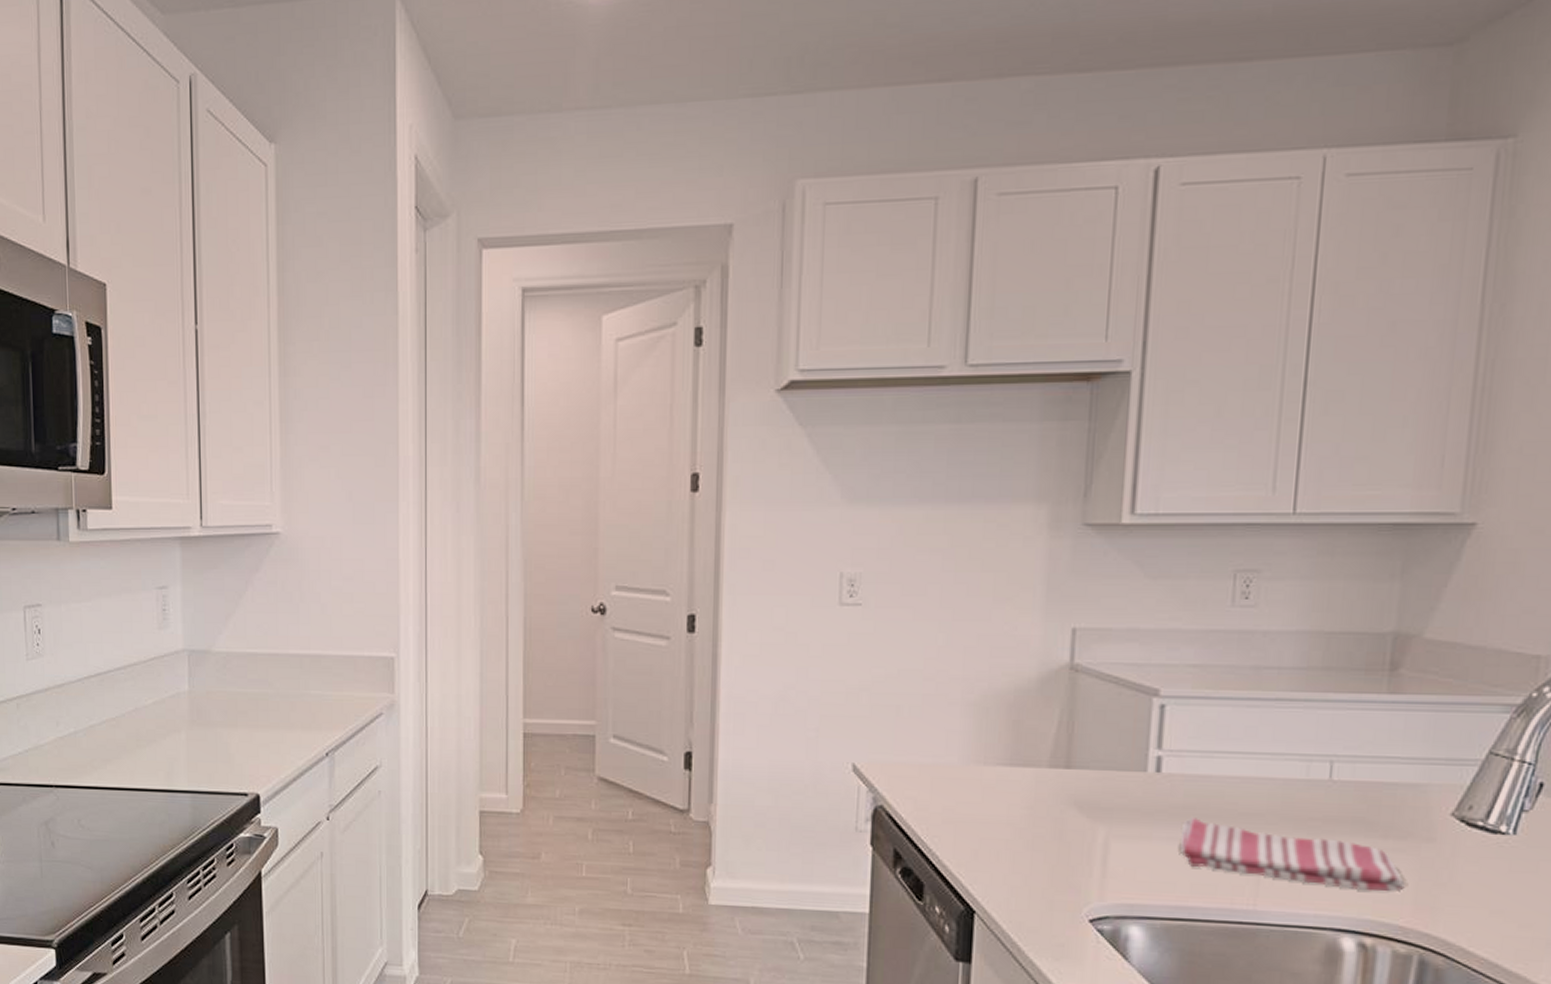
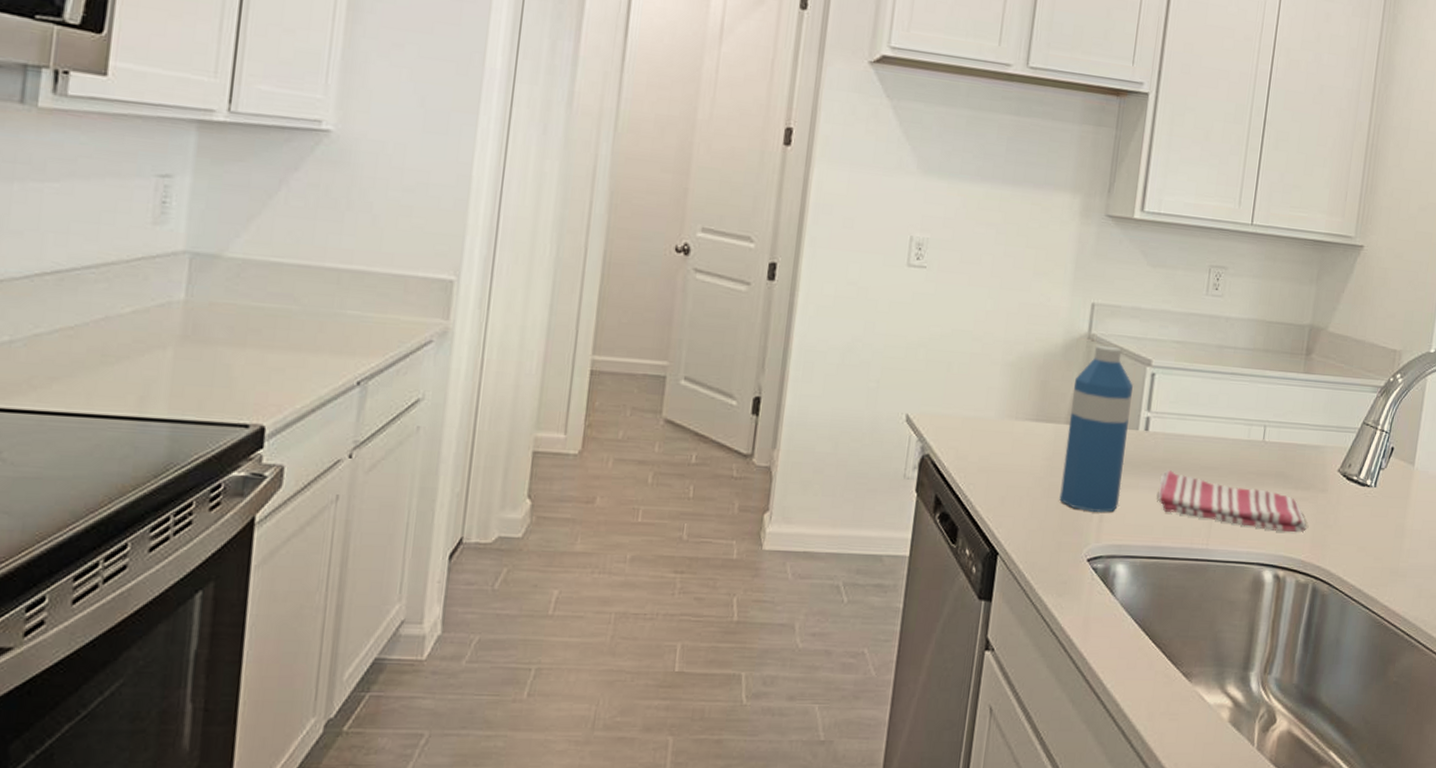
water bottle: none [1047,675,1135,867] -> present [1059,345,1133,512]

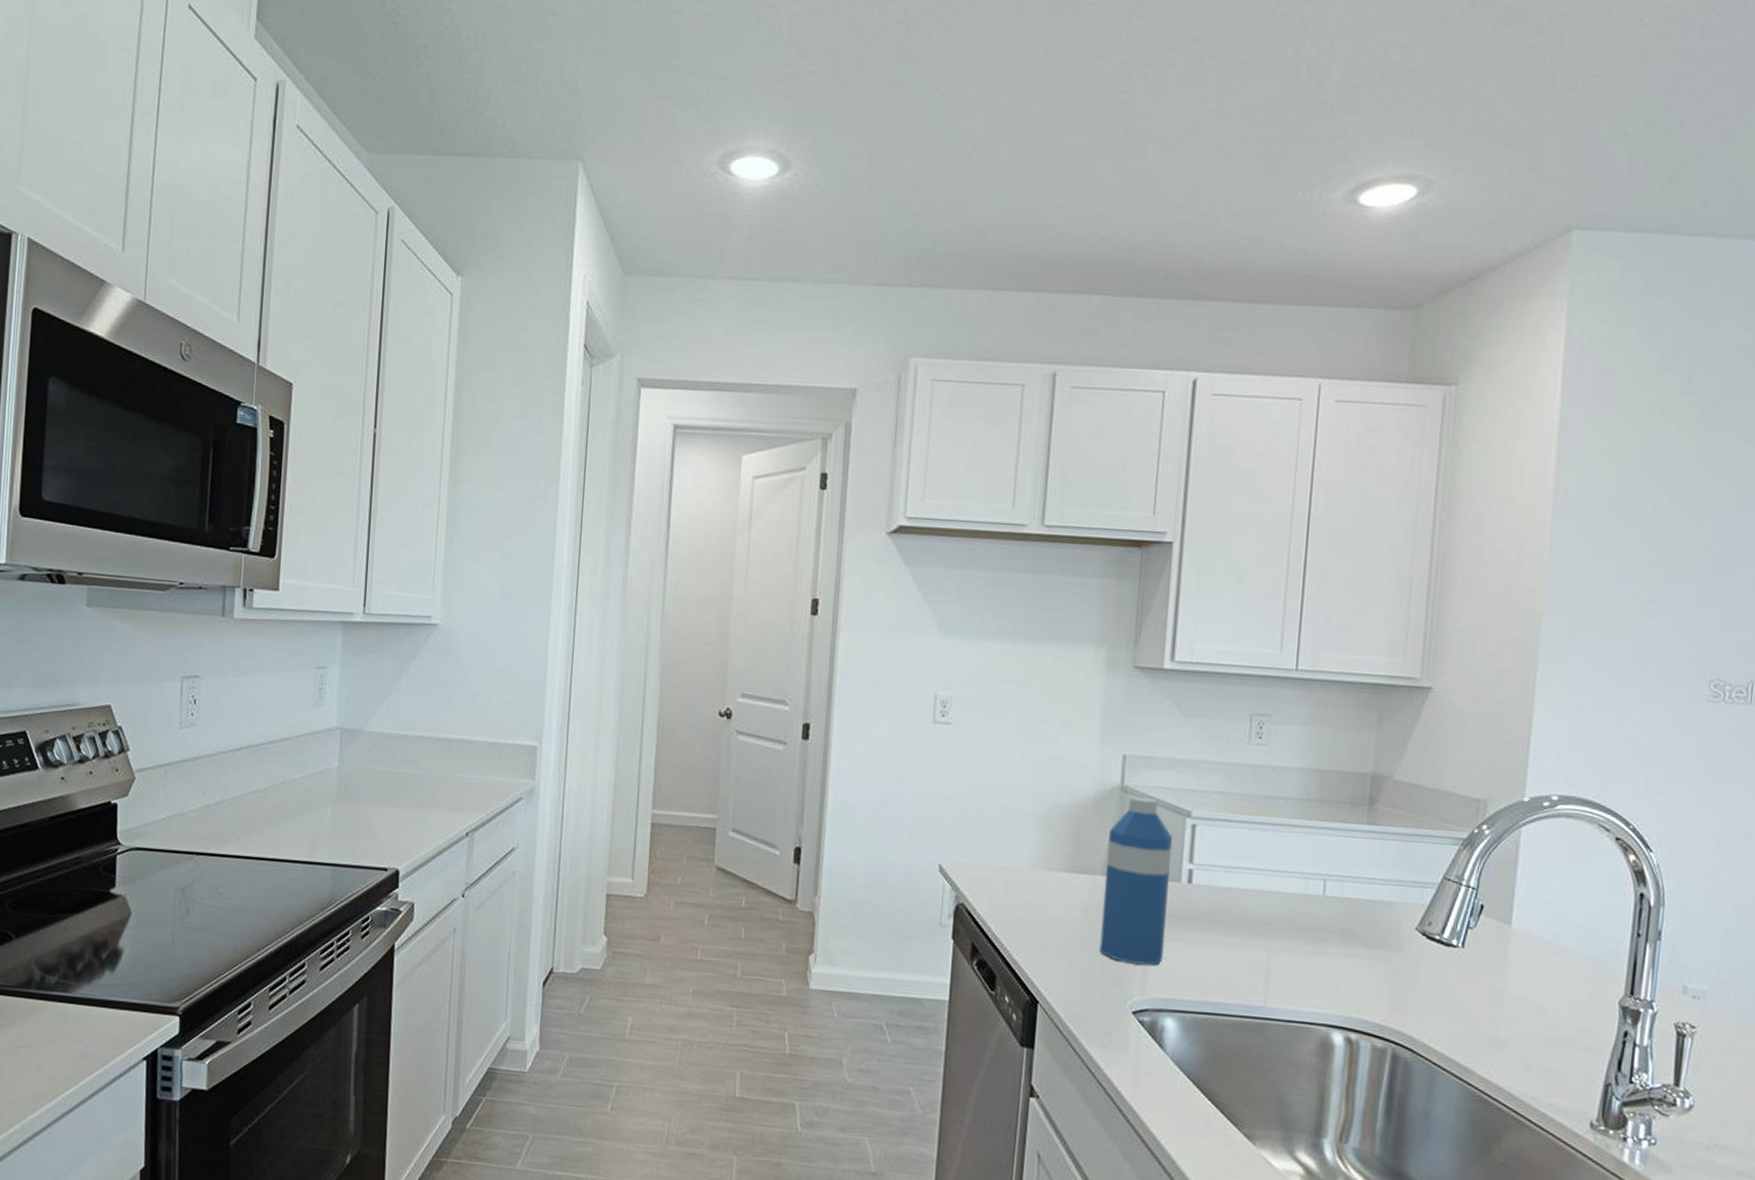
dish towel: present [1158,470,1307,532] -> none [1206,924,1381,993]

